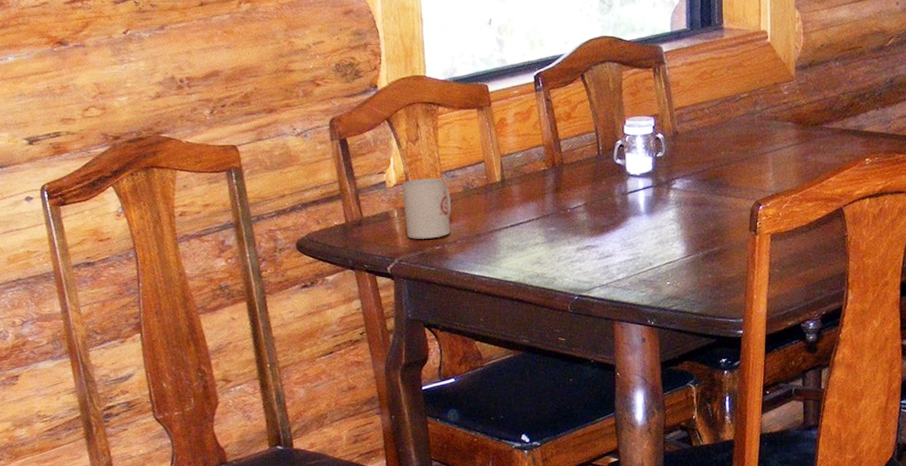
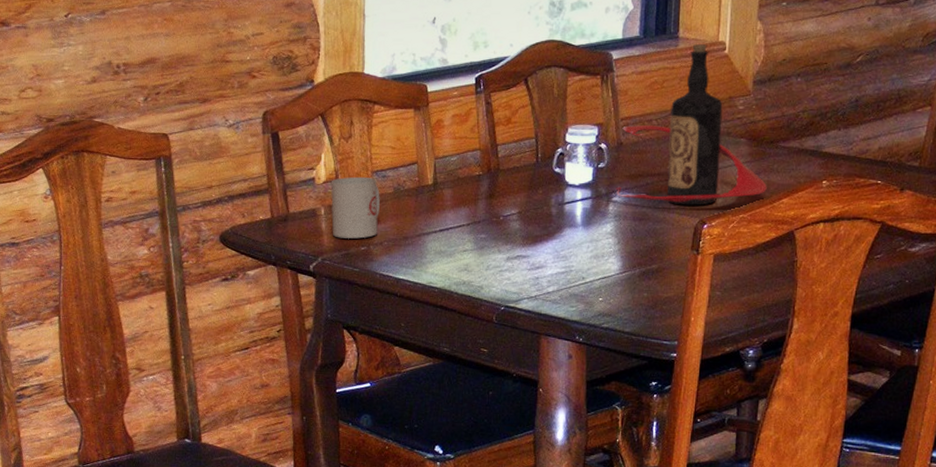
bottle: none [674,34,815,189] -> present [615,44,767,206]

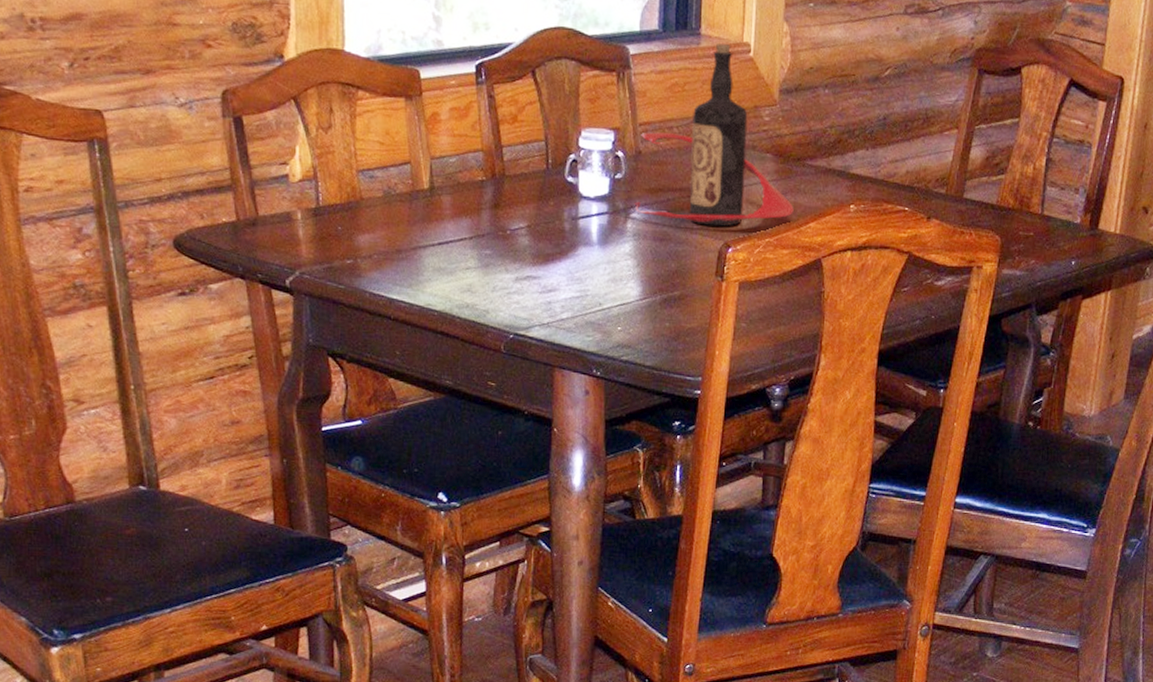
mug: present [330,176,380,239] -> none [308,175,368,250]

